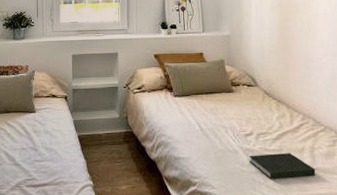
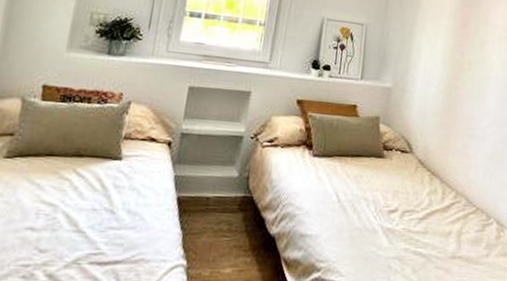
book: present [249,153,316,180] -> none [388,236,459,268]

